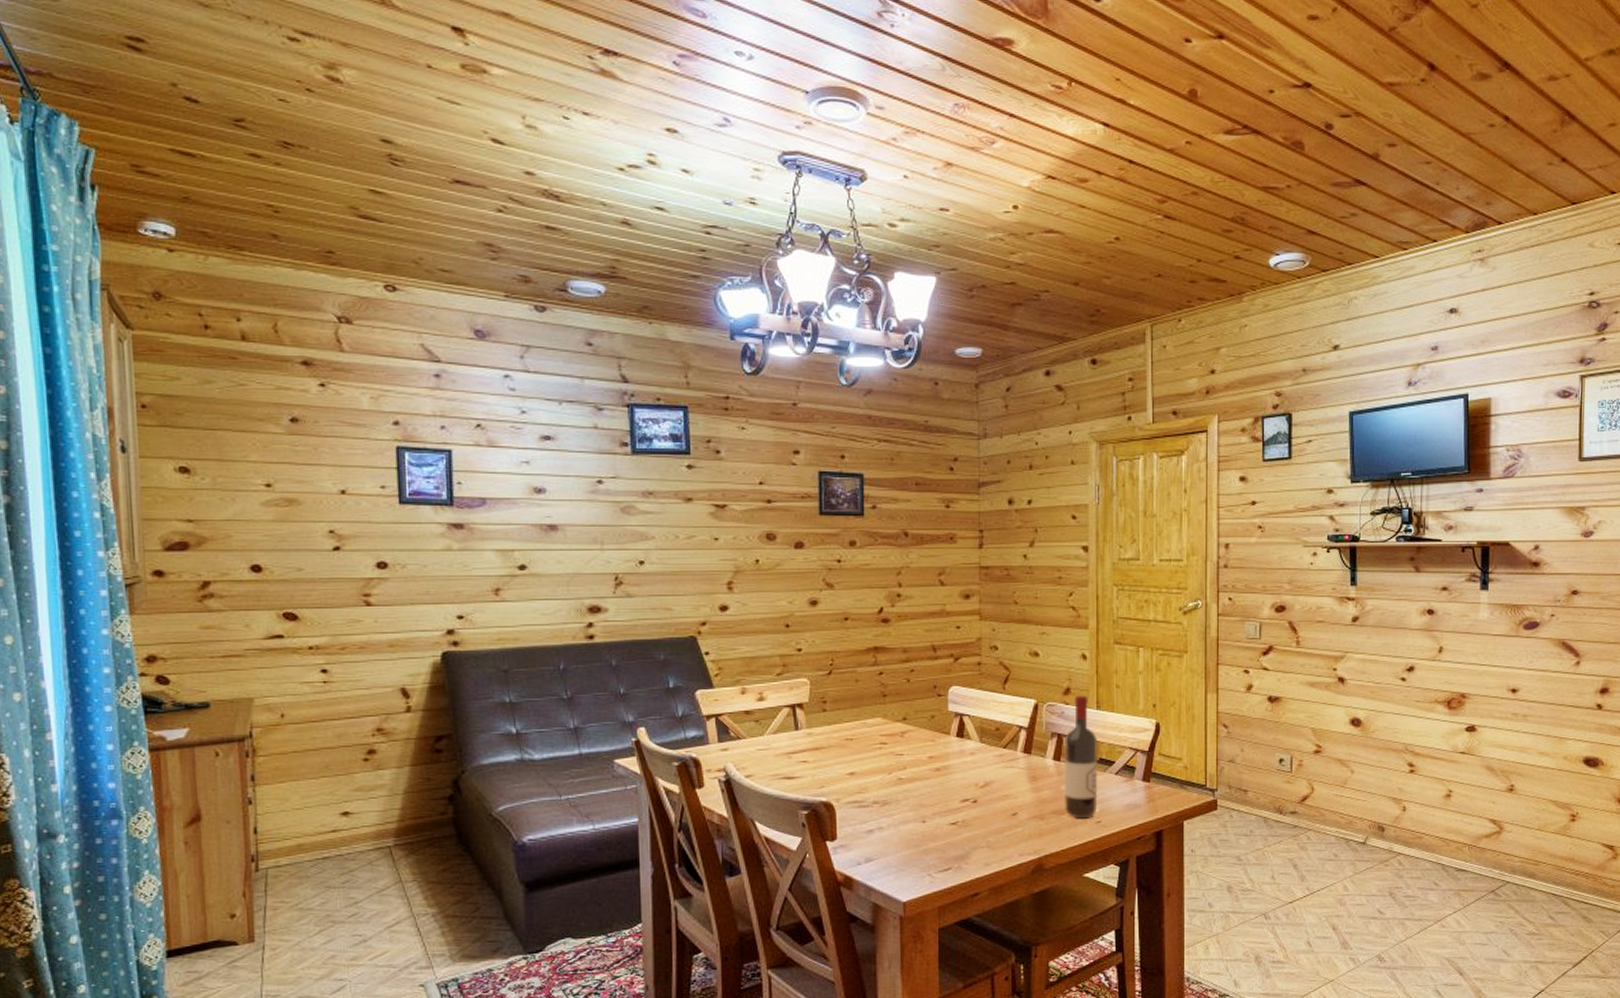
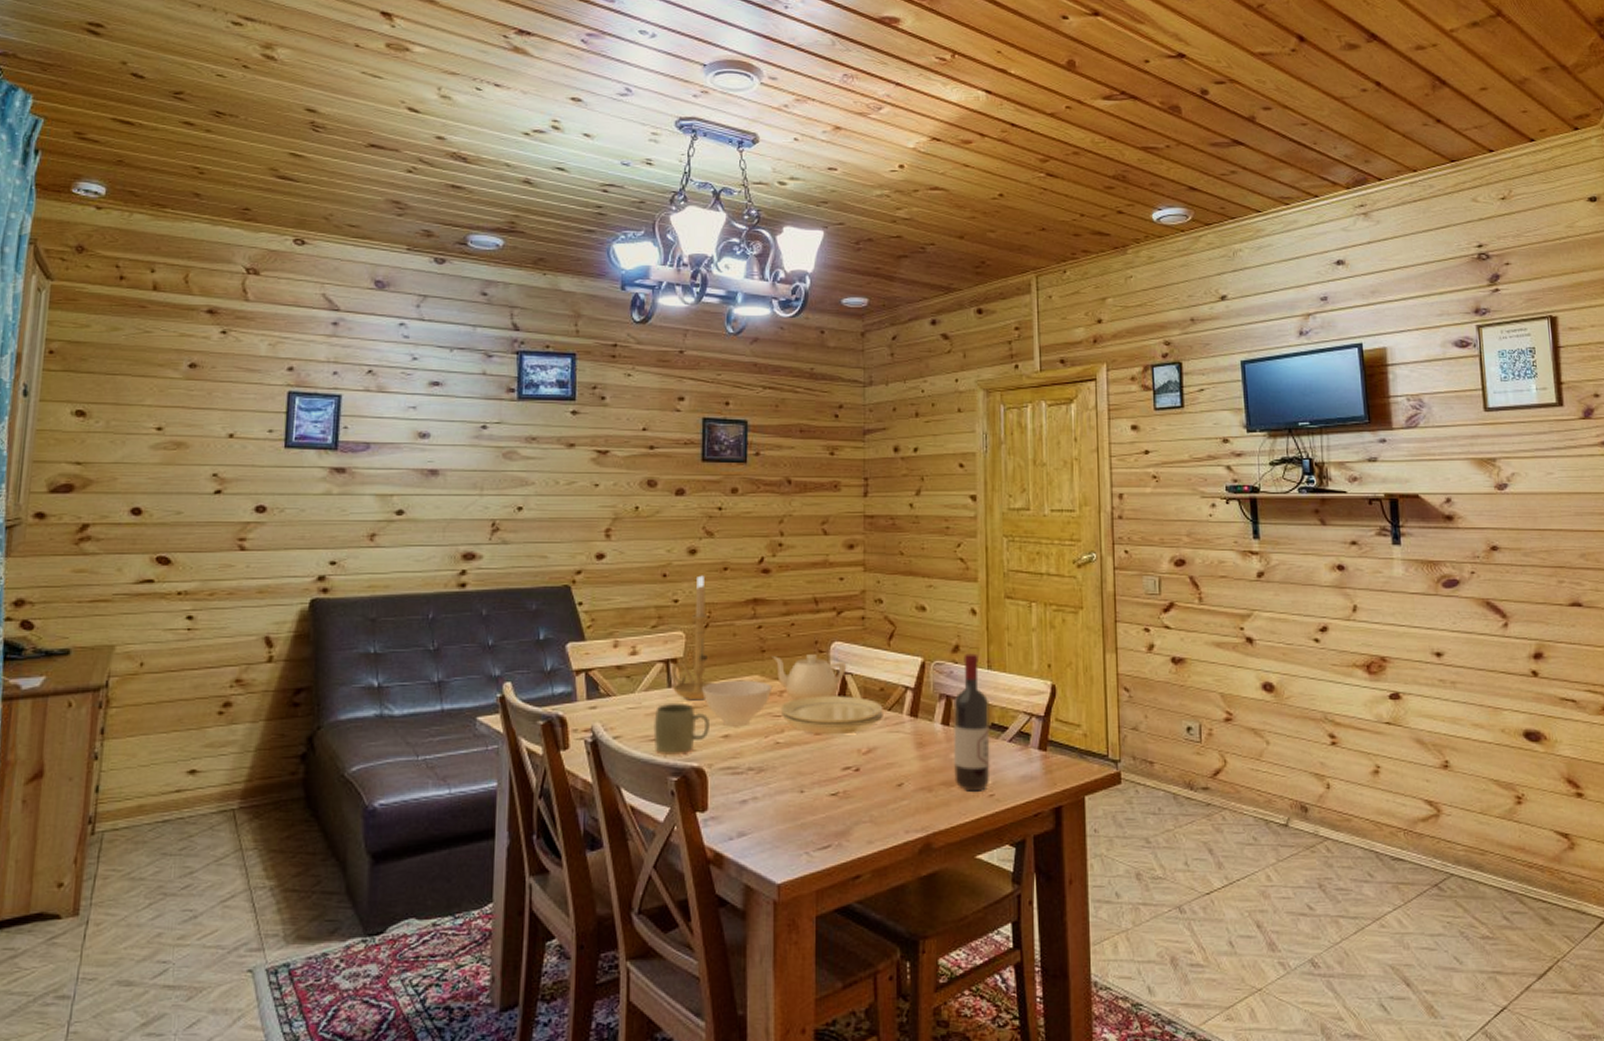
mug: none [783,744,836,791] -> present [653,702,709,755]
candle holder: none [797,625,841,742] -> present [670,575,716,701]
bowl: none [828,722,895,765] -> present [702,680,773,727]
teapot: none [893,697,965,740] -> present [771,653,847,700]
plate: none [902,735,999,771] -> present [780,696,883,735]

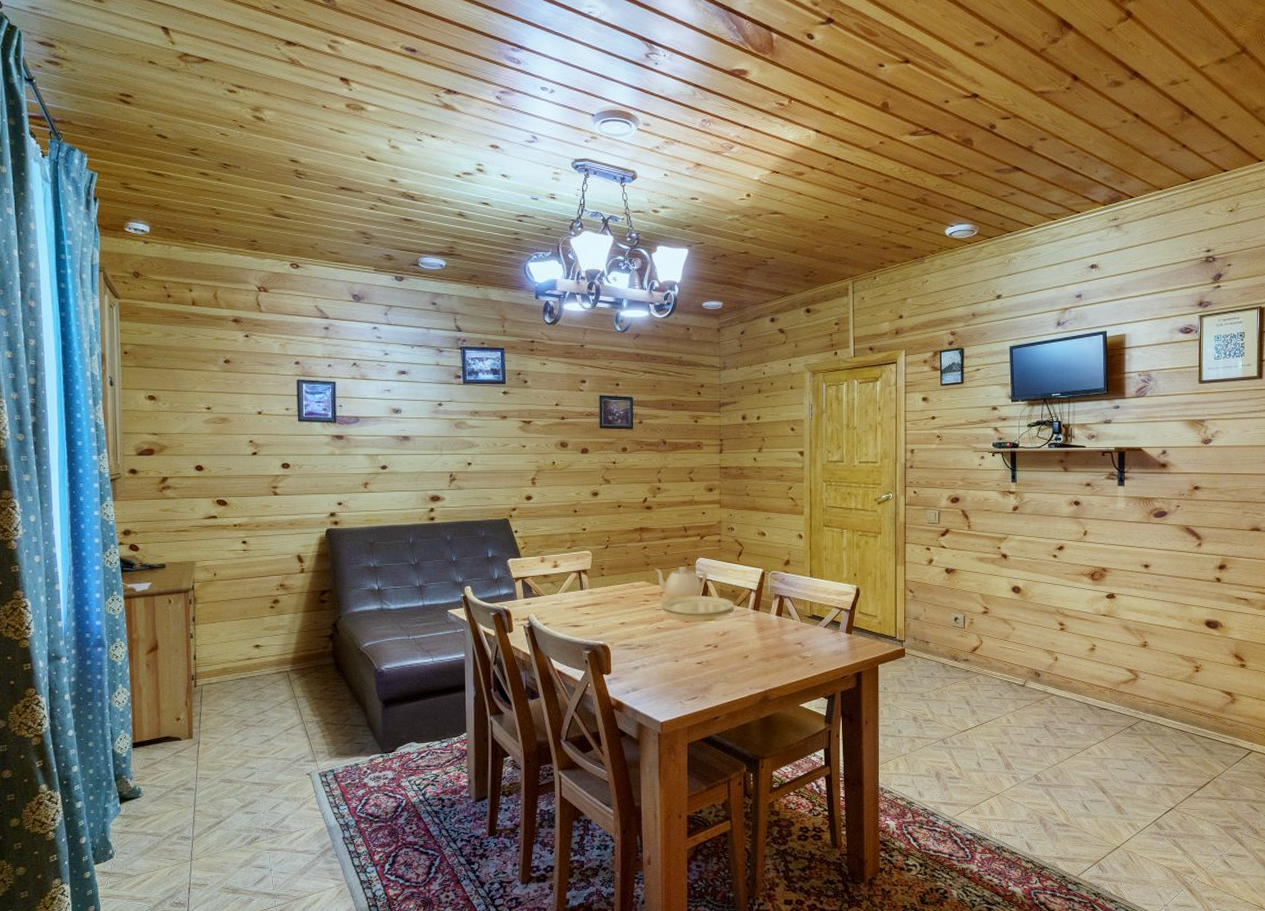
mug: present [653,702,709,755] -> none [571,600,611,636]
candle holder: present [670,575,716,701] -> none [582,511,615,599]
bowl: present [702,680,773,727] -> none [605,585,655,617]
wine bottle: present [952,653,990,791] -> none [784,566,811,661]

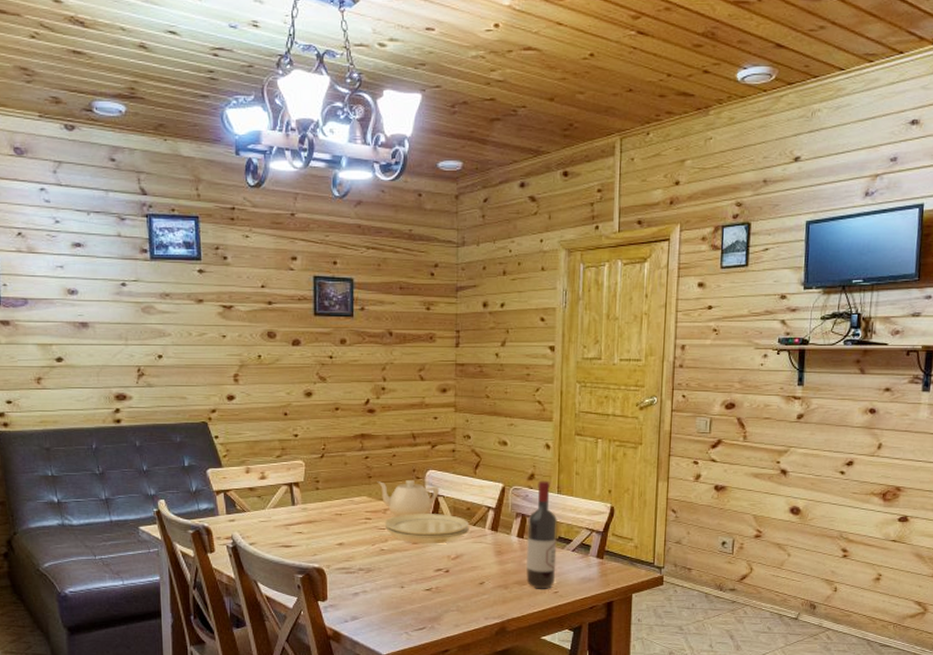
wine bottle: none [784,566,811,661] -> present [525,481,558,589]

